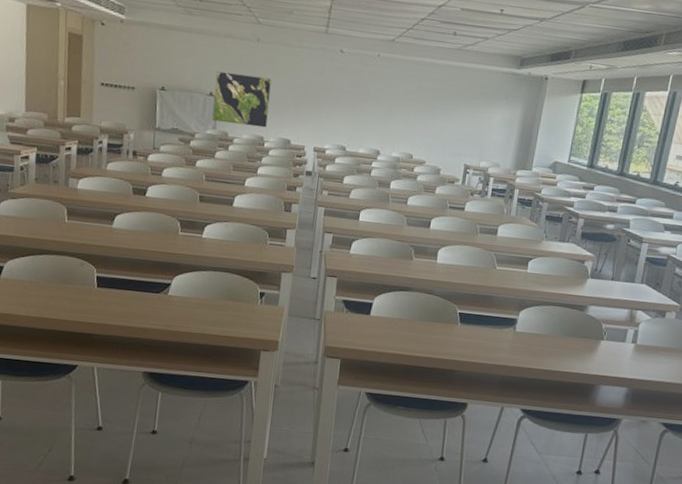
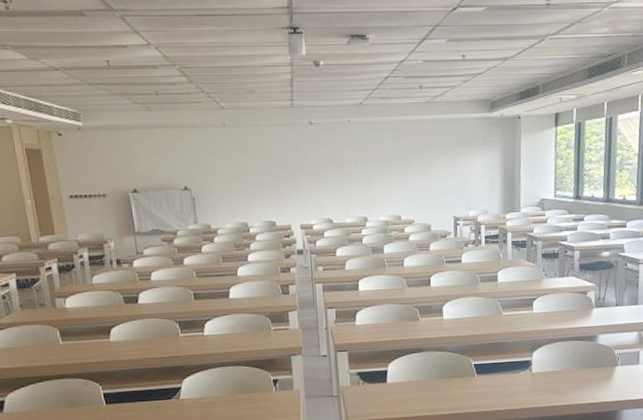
world map: present [212,71,272,128] -> none [186,162,249,216]

